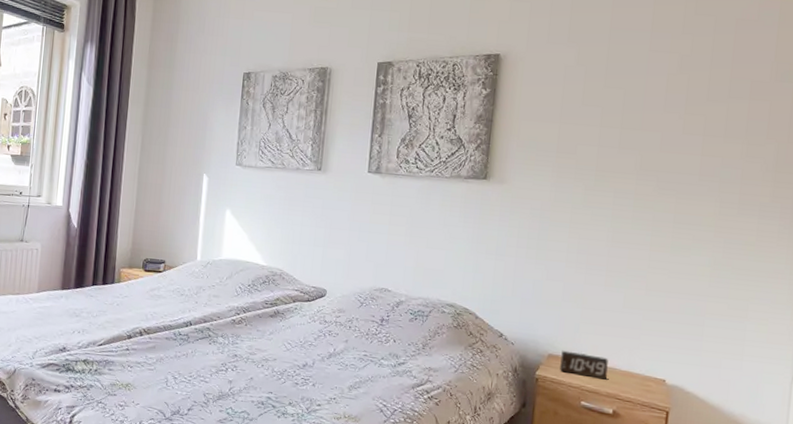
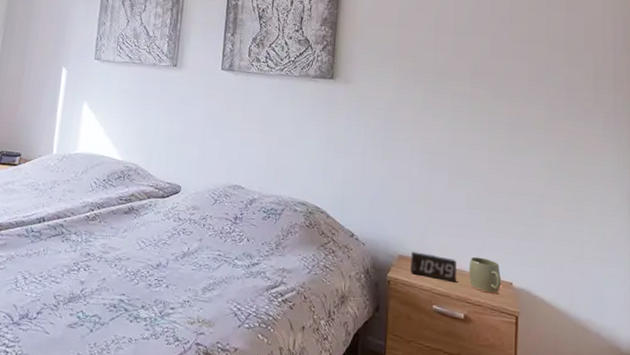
mug: none [620,355,655,391] -> present [468,256,502,294]

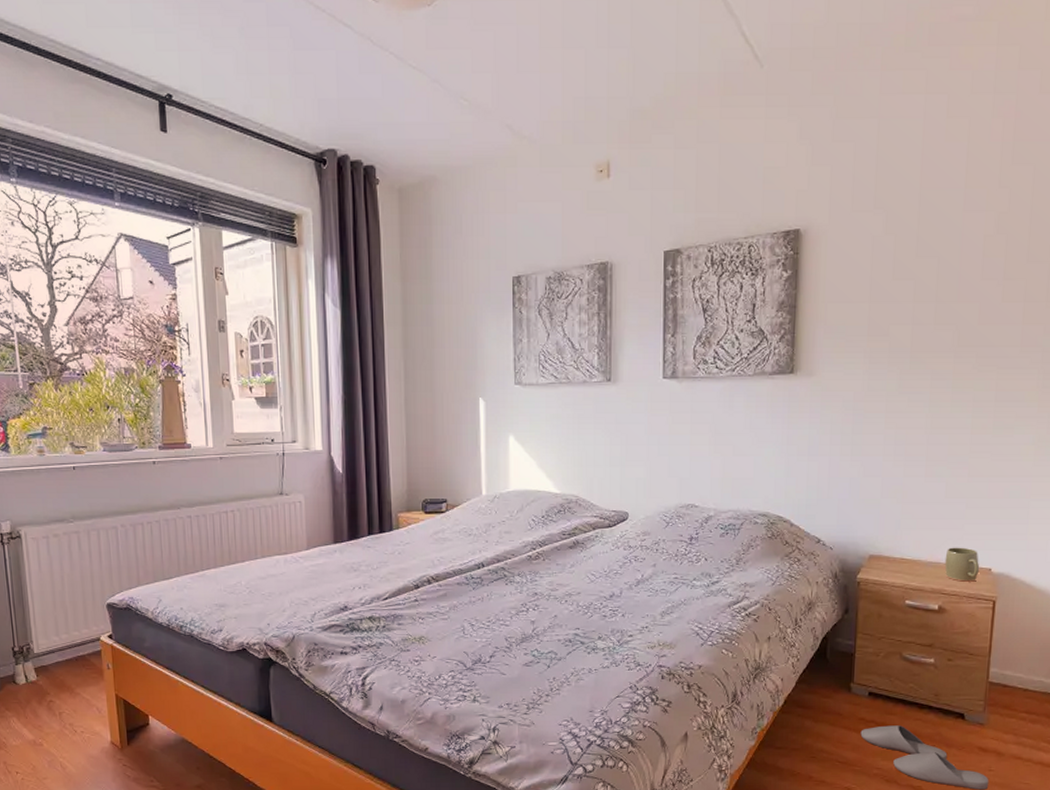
alarm clock: present [410,251,457,282] -> none [882,549,932,575]

